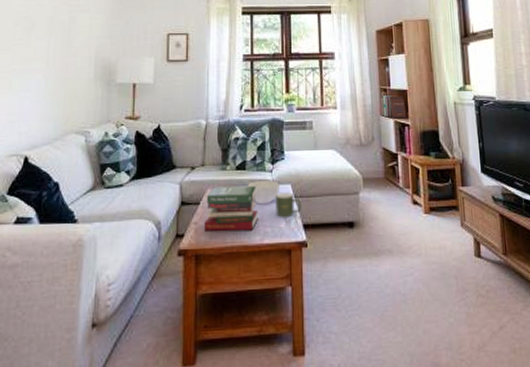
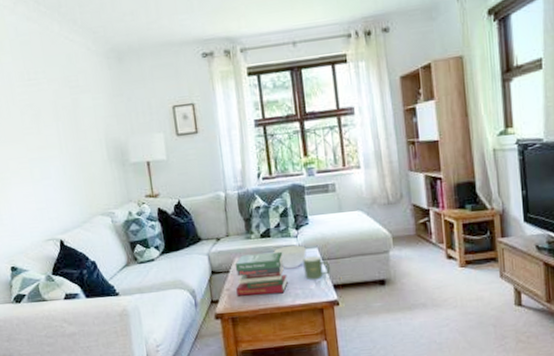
books: present [381,94,406,119] -> none [409,146,438,173]

